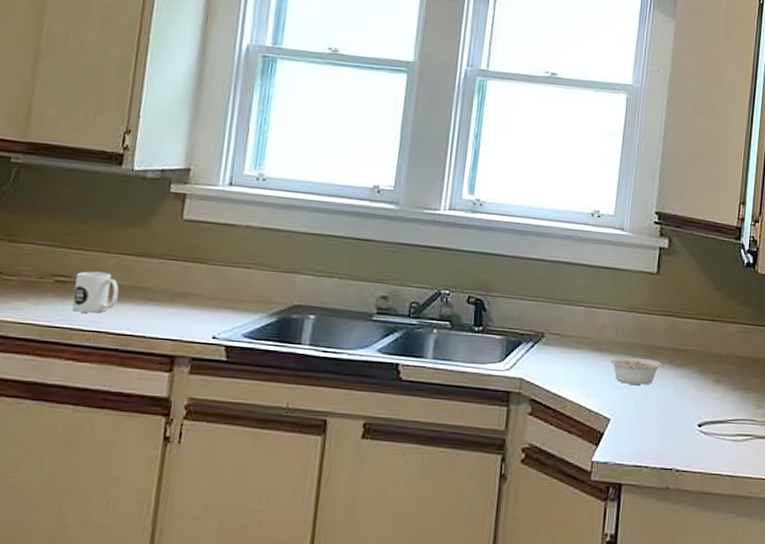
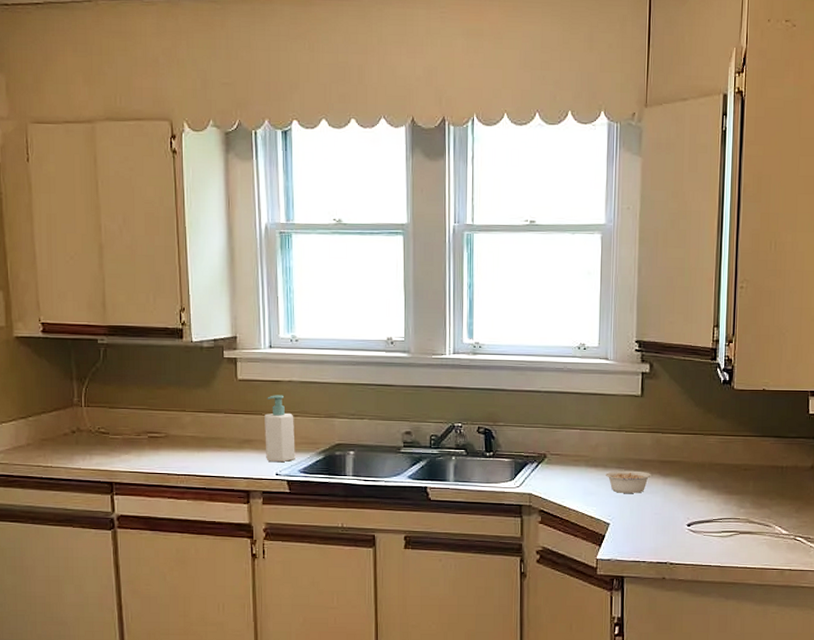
mug: present [72,271,119,313] -> none [165,427,198,460]
soap bottle: none [203,241,247,323] -> present [265,395,295,462]

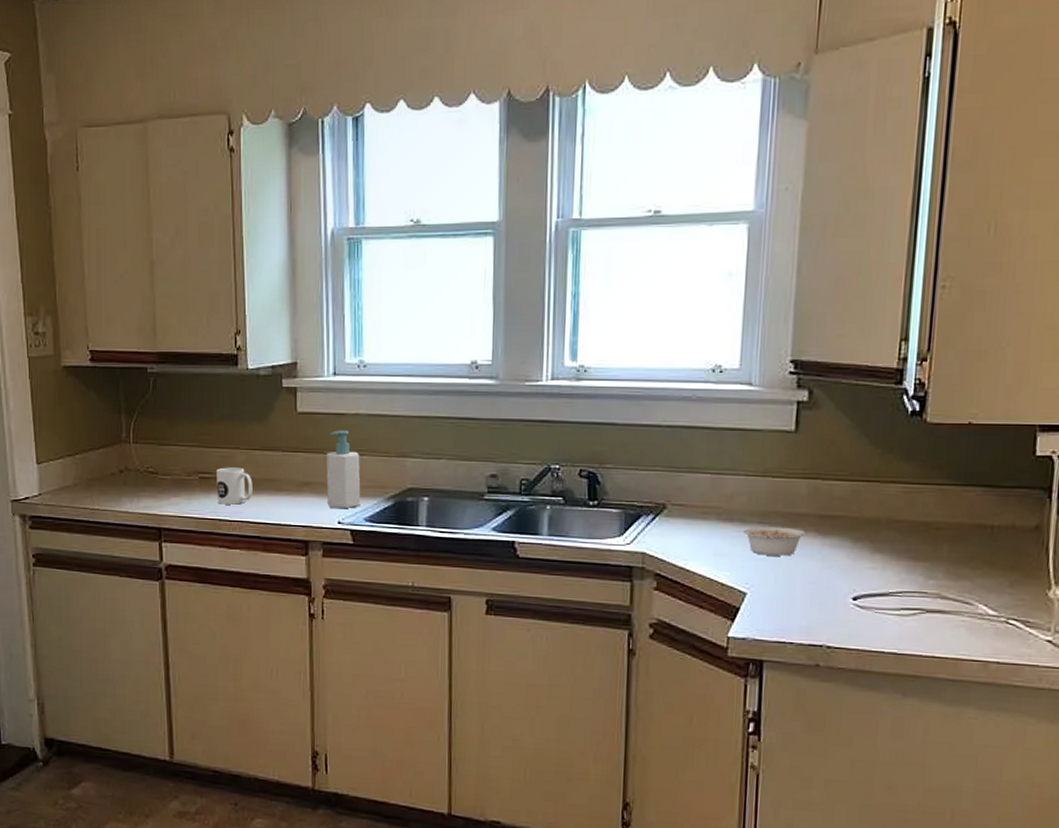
mug: none [165,427,198,460] -> present [217,467,253,505]

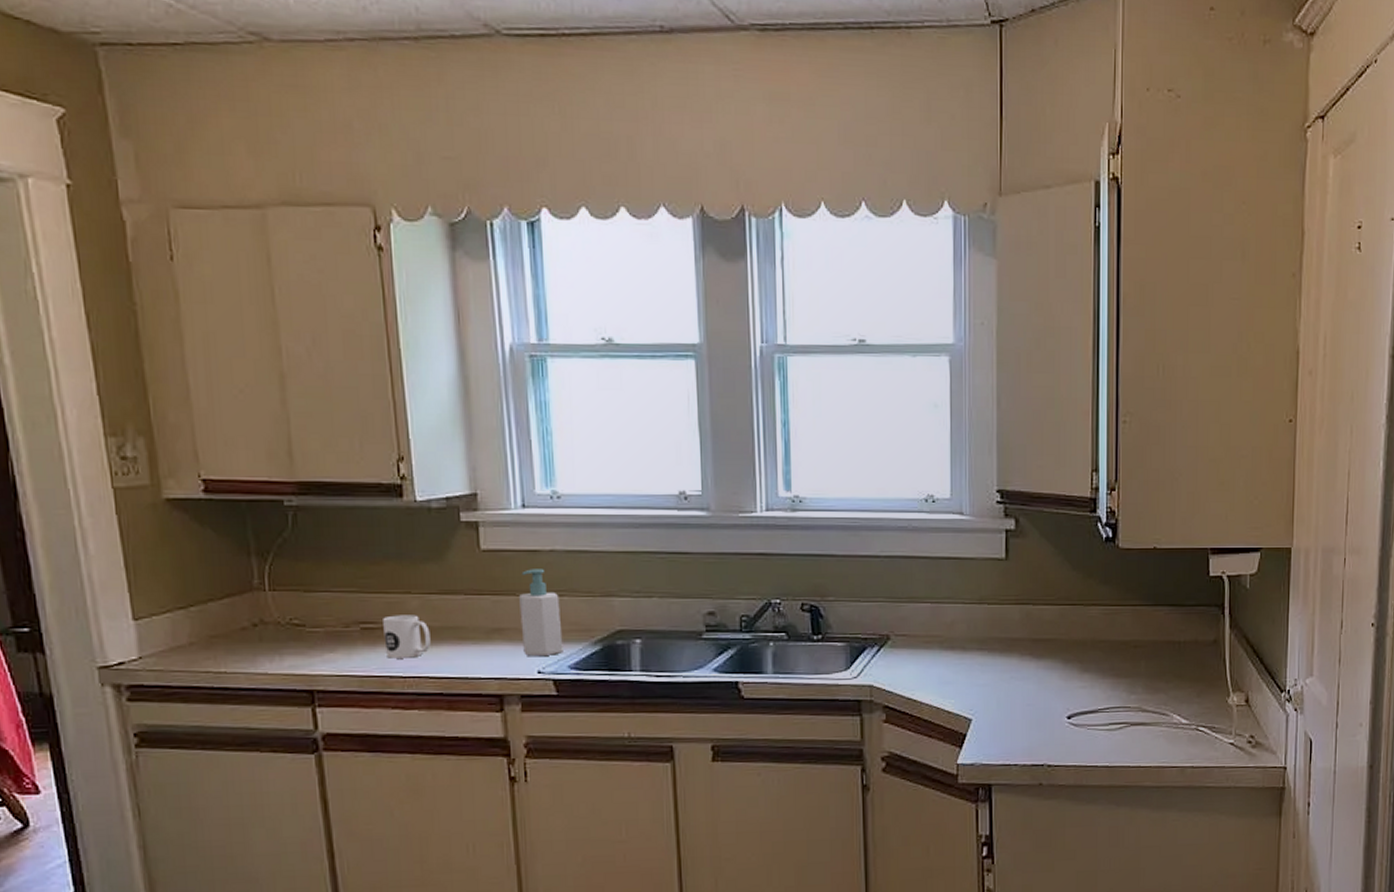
legume: present [744,526,816,556] -> none [965,652,1031,681]

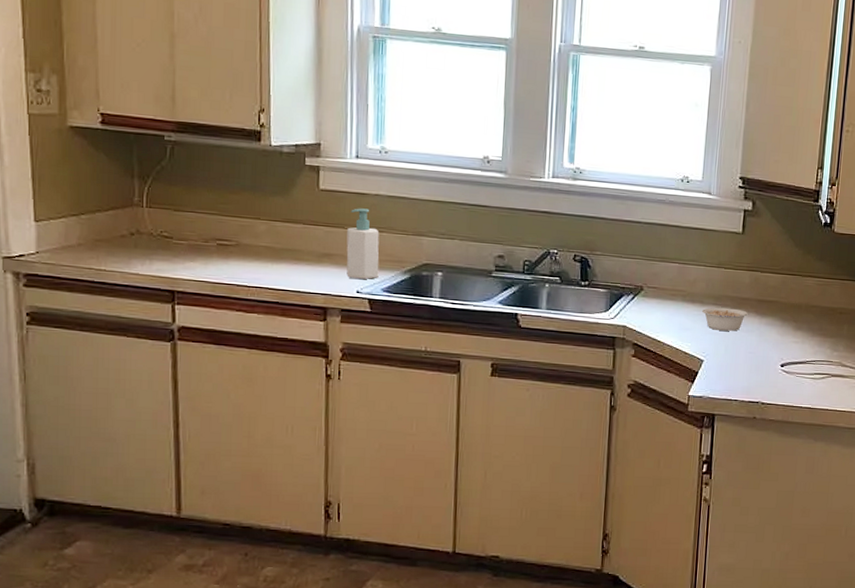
mug: present [383,615,431,658] -> none [235,235,273,272]
legume: none [965,652,1031,681] -> present [702,307,756,331]

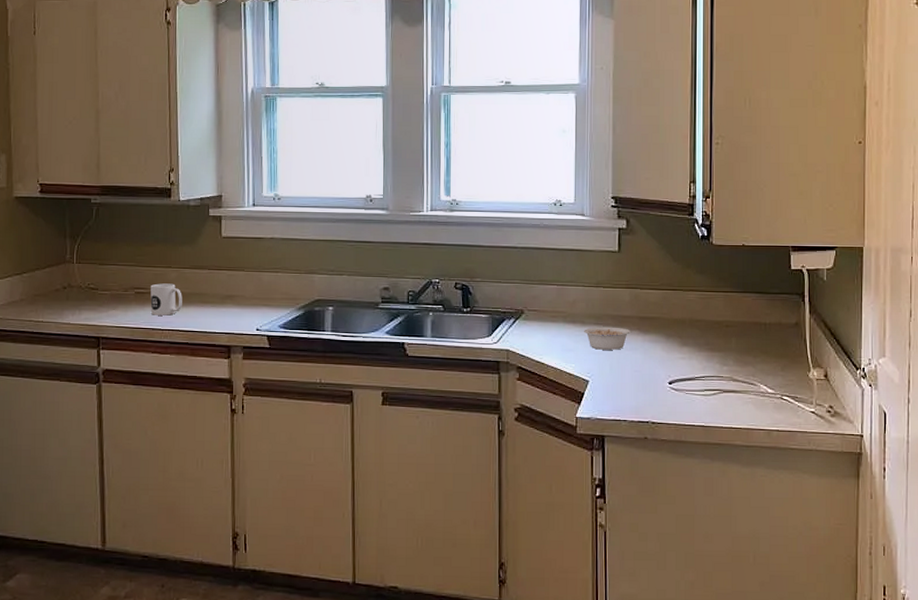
mug: none [235,235,273,272] -> present [150,283,182,316]
soap bottle: present [346,208,380,279] -> none [246,251,276,317]

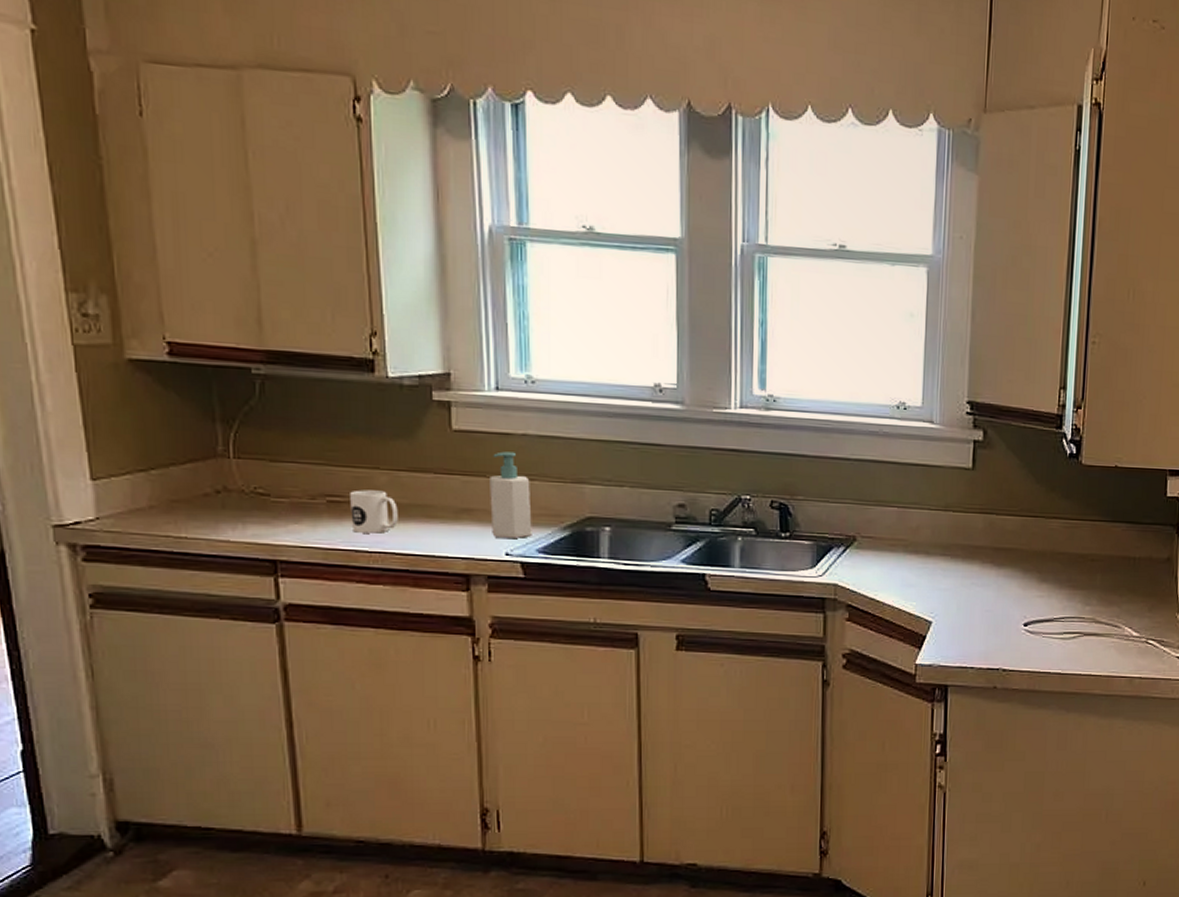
soap bottle: none [246,251,276,317] -> present [490,451,532,538]
legume: present [584,327,639,350] -> none [928,558,992,586]

